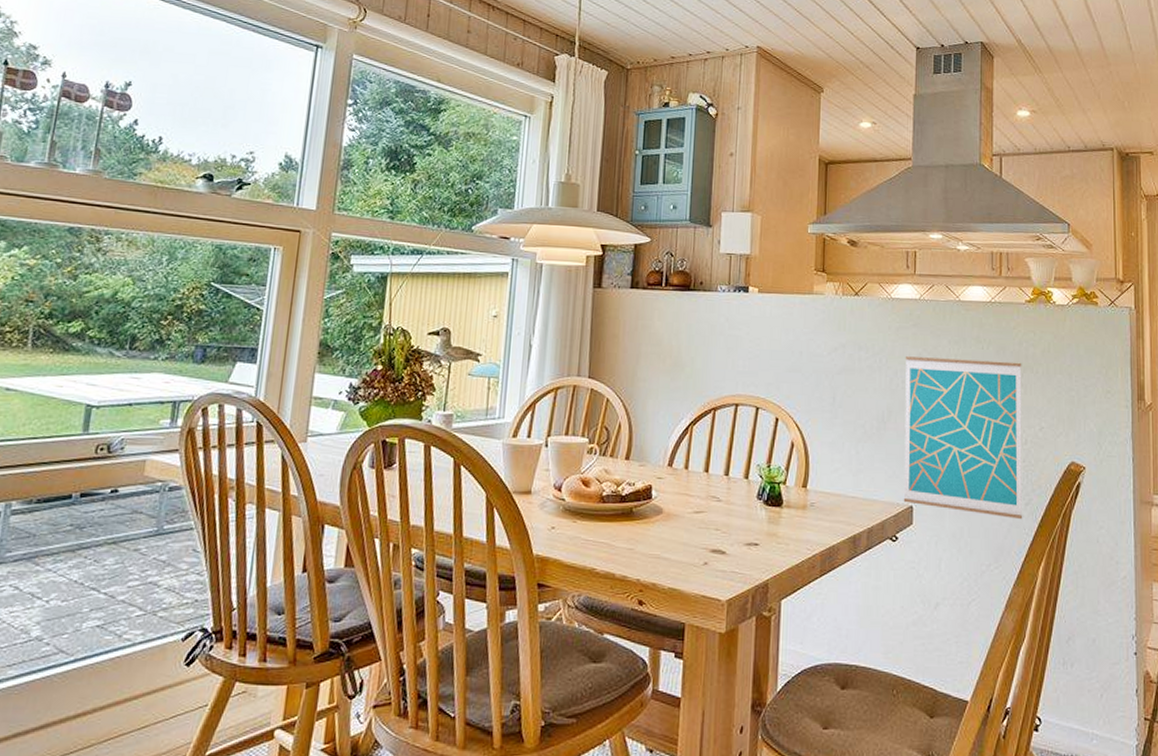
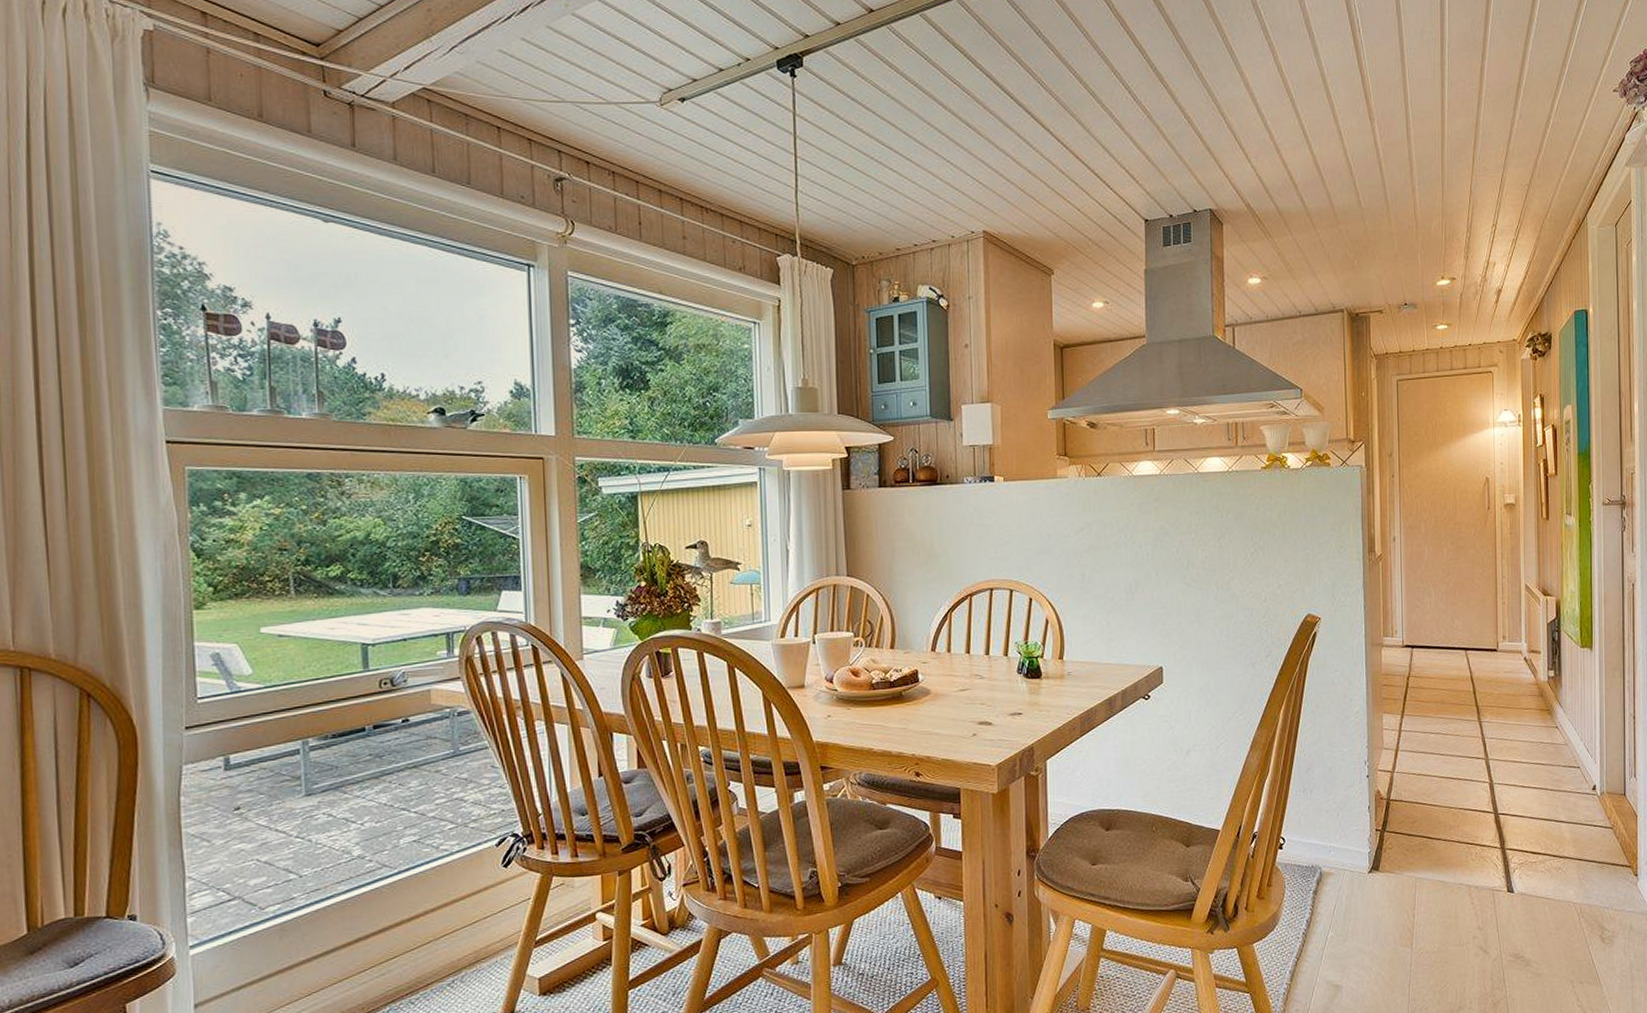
wall art: present [903,356,1023,519] -> none [1148,526,1264,670]

